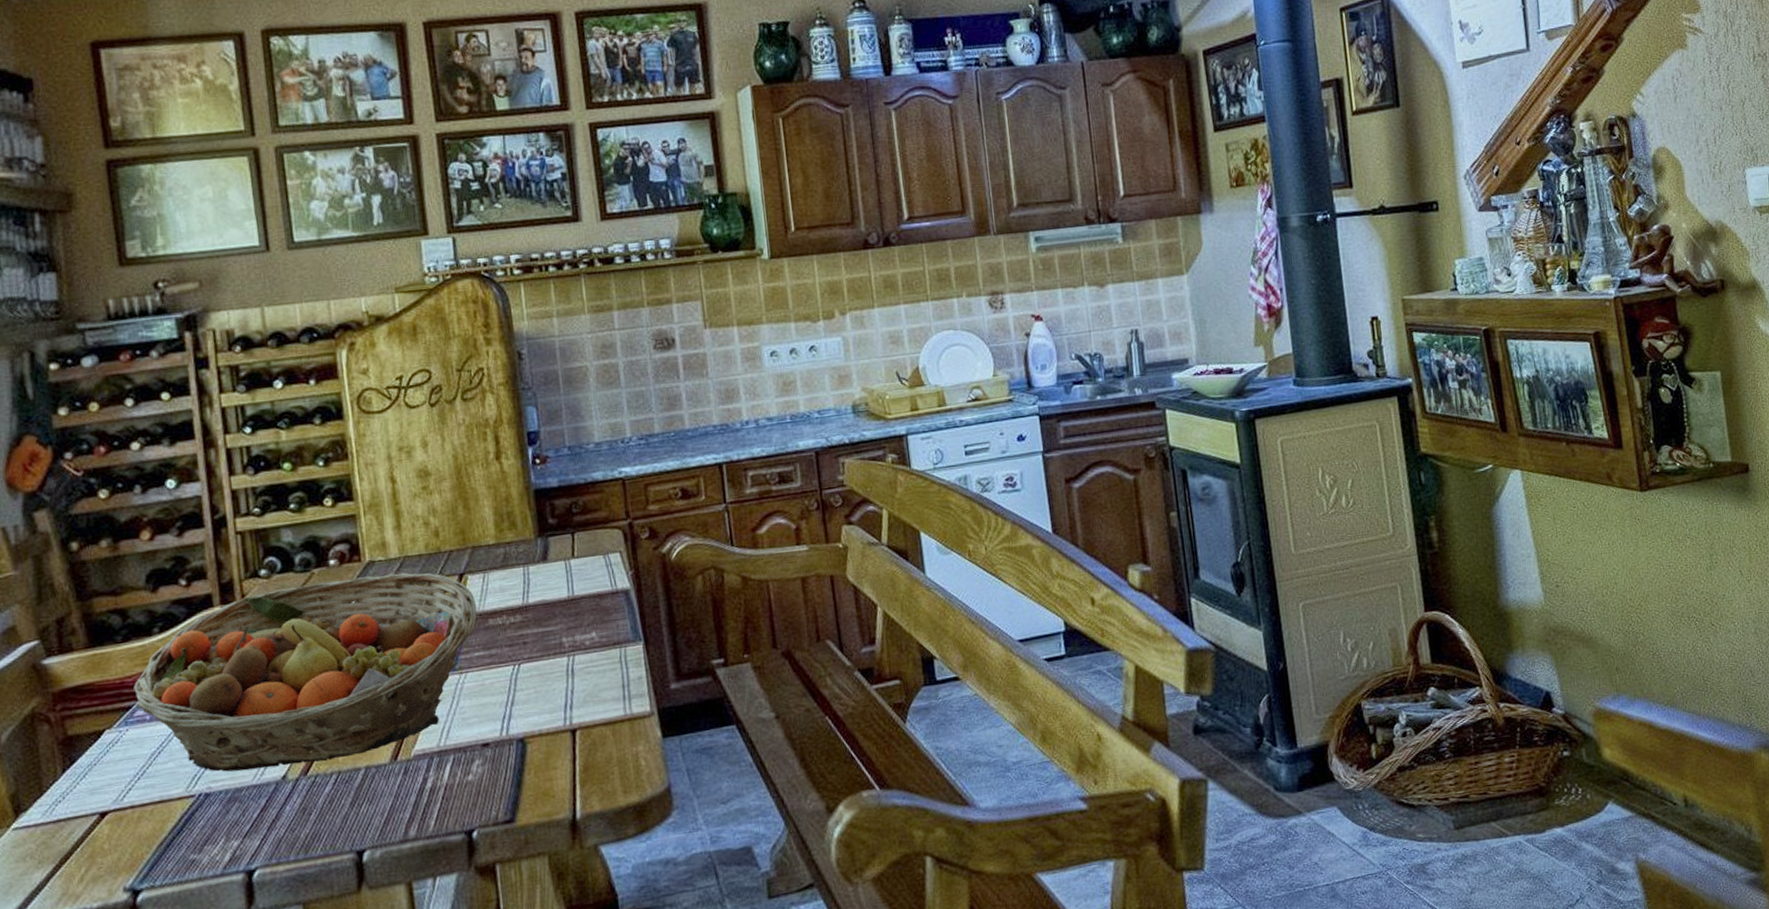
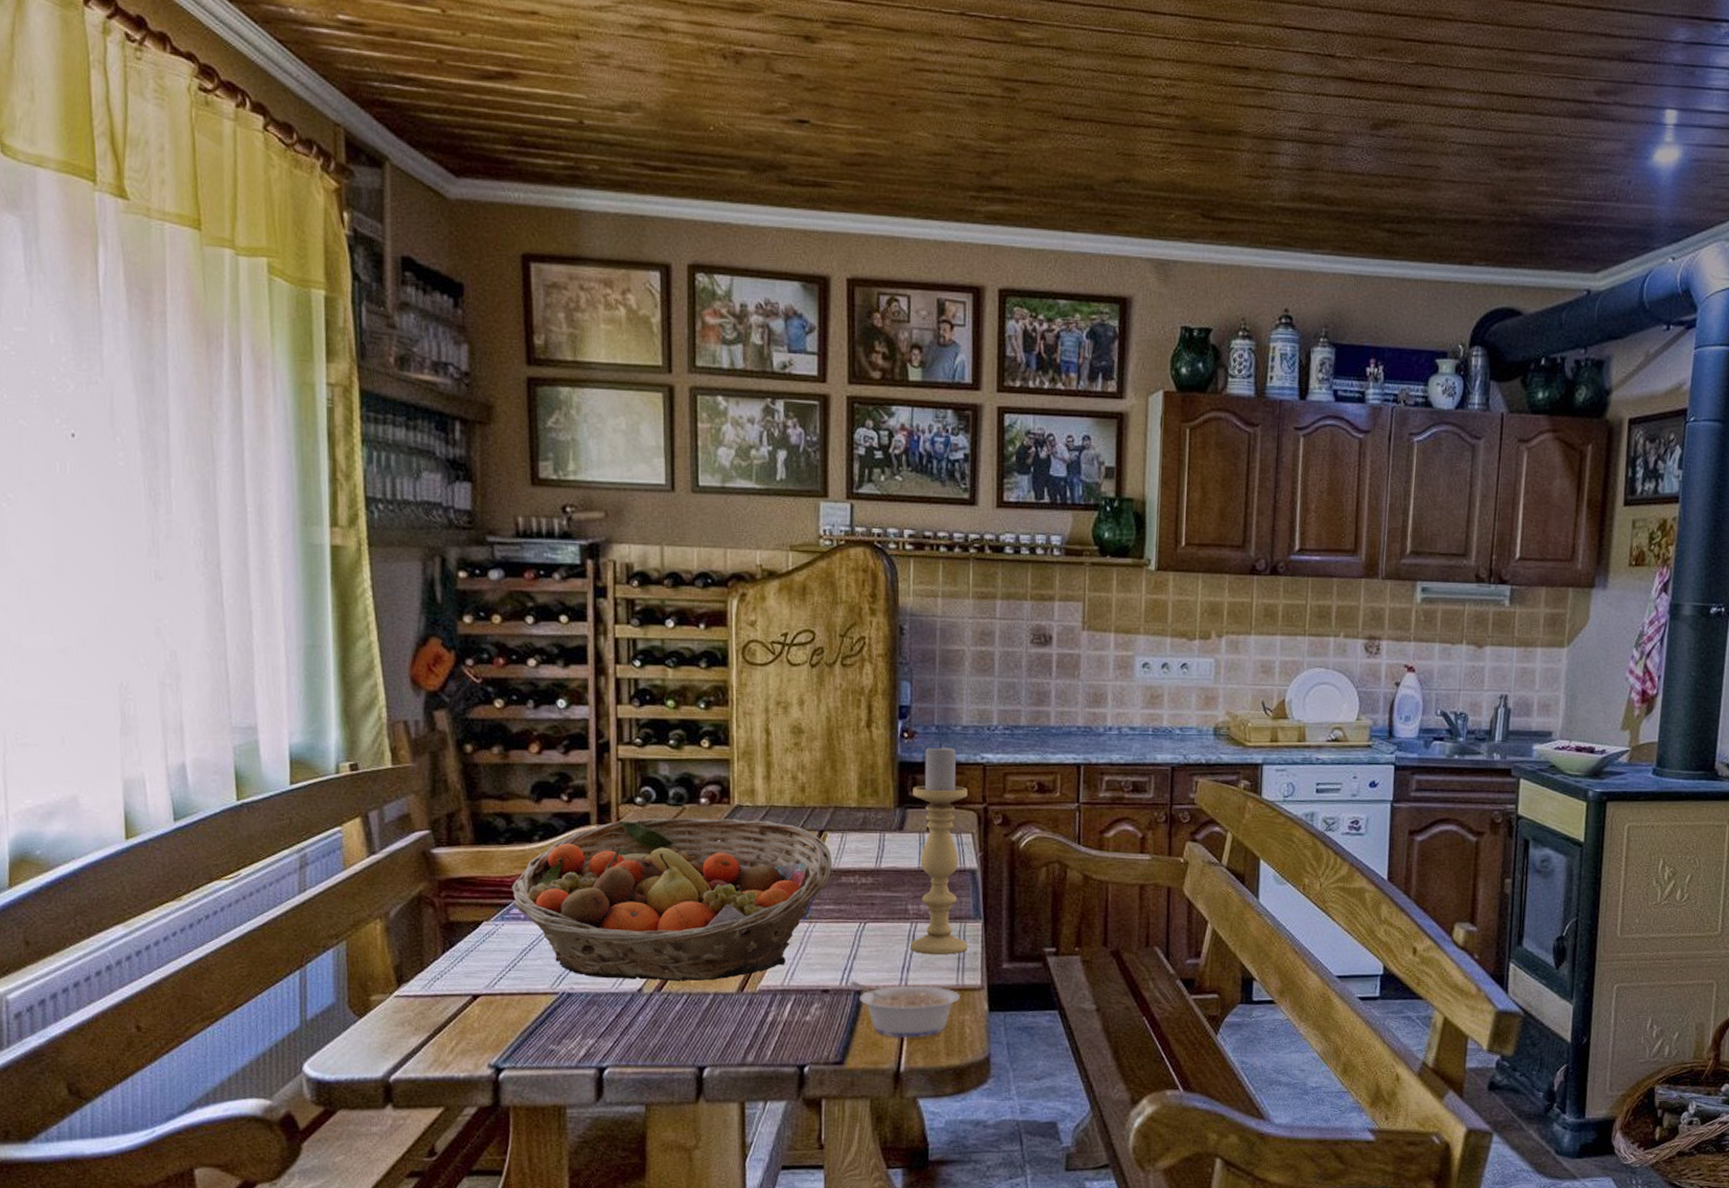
legume: none [510,720,631,784] -> present [850,981,961,1038]
candle holder: none [552,464,631,688] -> present [911,743,968,956]

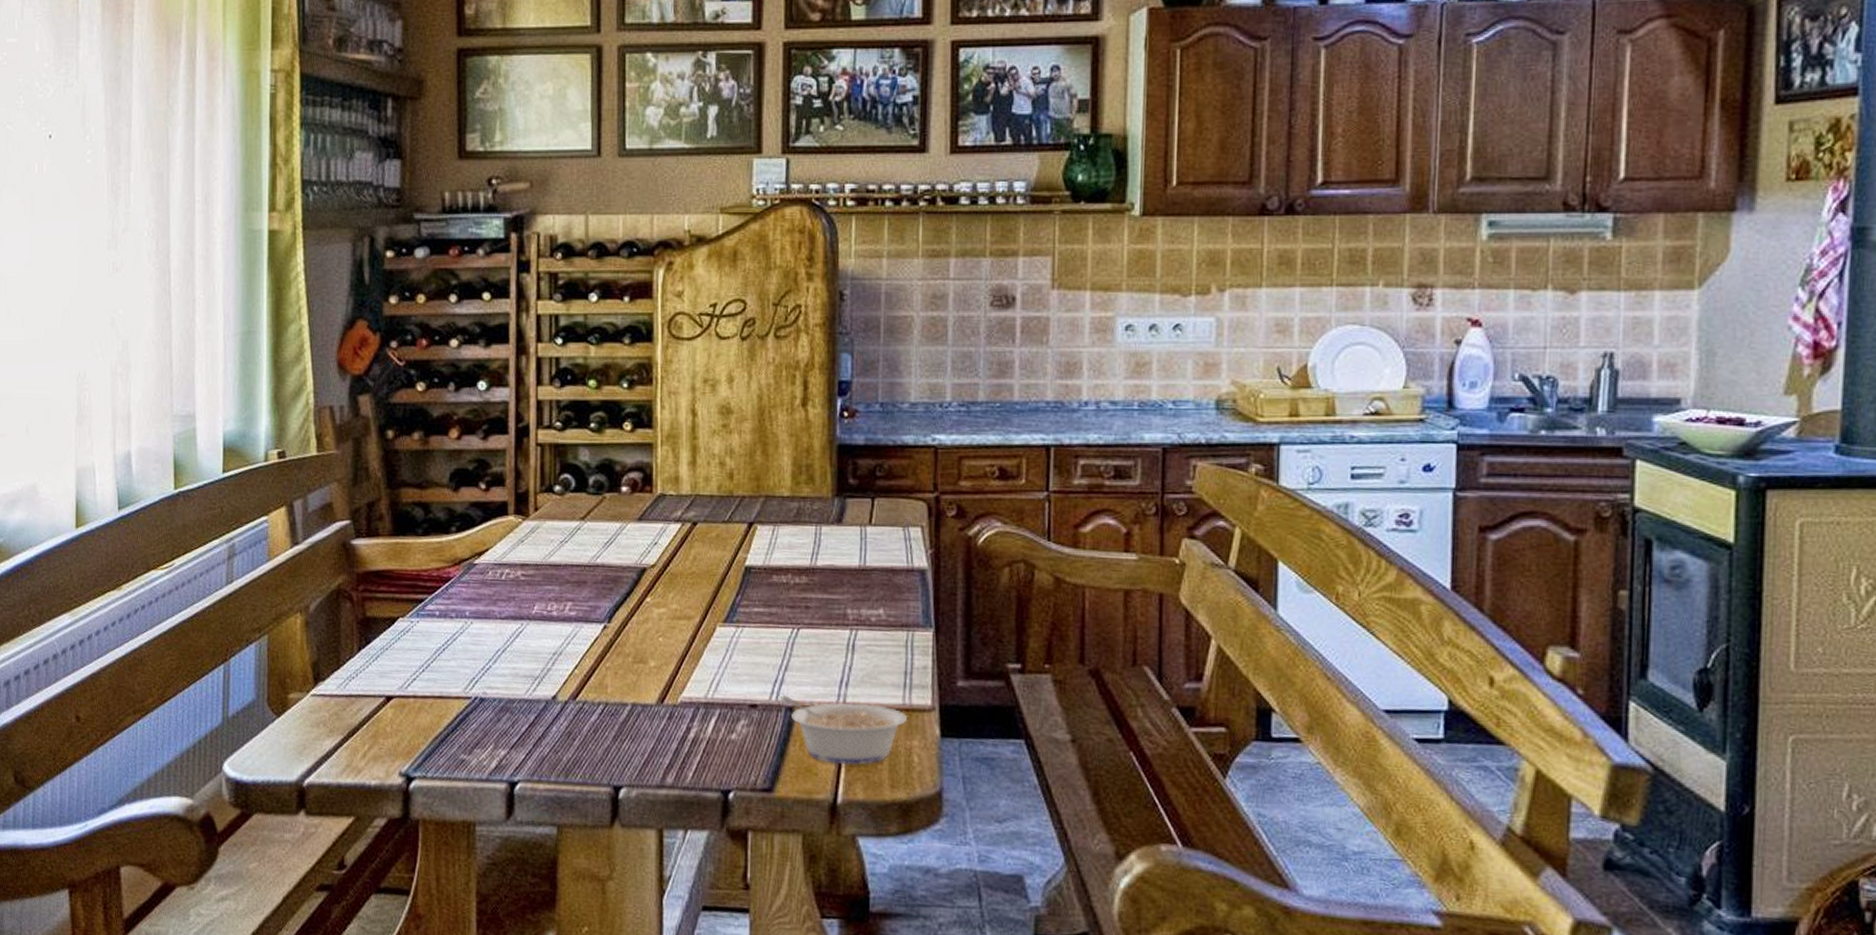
fruit basket: present [512,817,832,981] -> none [428,508,763,690]
candle holder: present [911,743,968,956] -> none [850,423,916,669]

